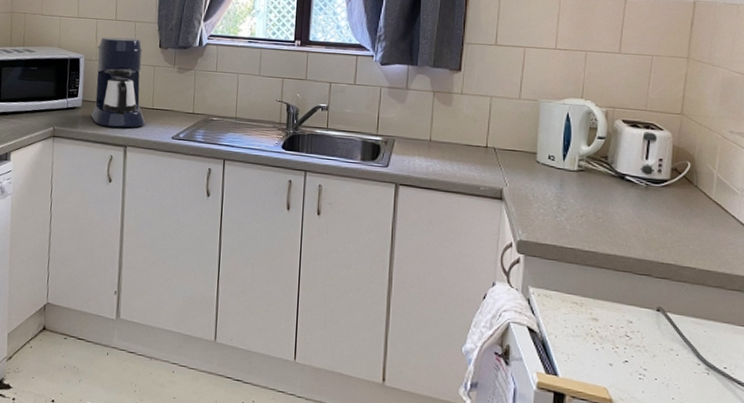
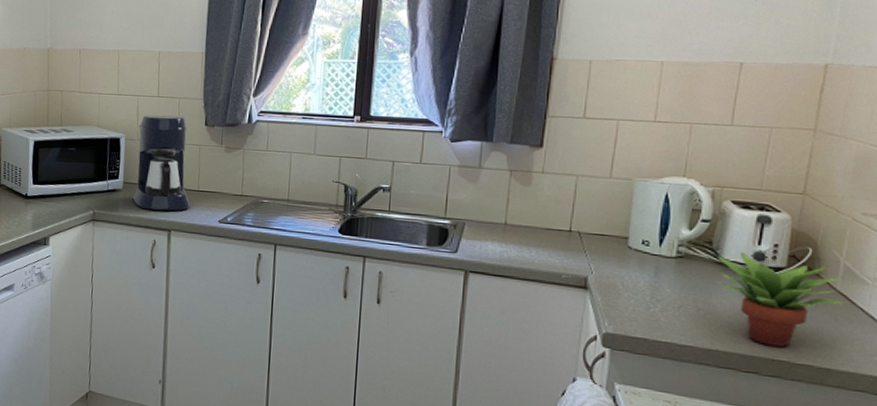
succulent plant: none [612,165,720,251] -> present [717,251,846,347]

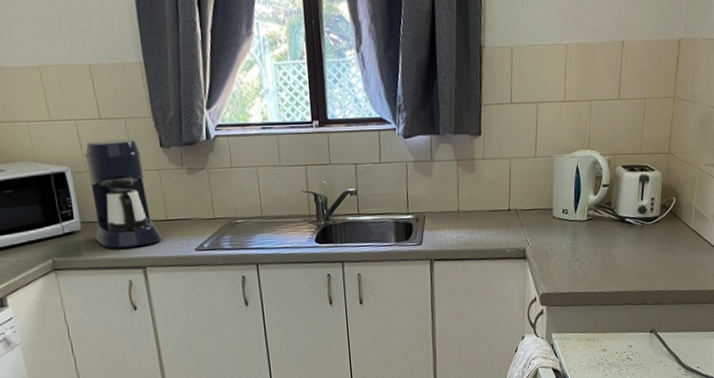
succulent plant: present [717,251,846,347] -> none [615,208,697,281]

